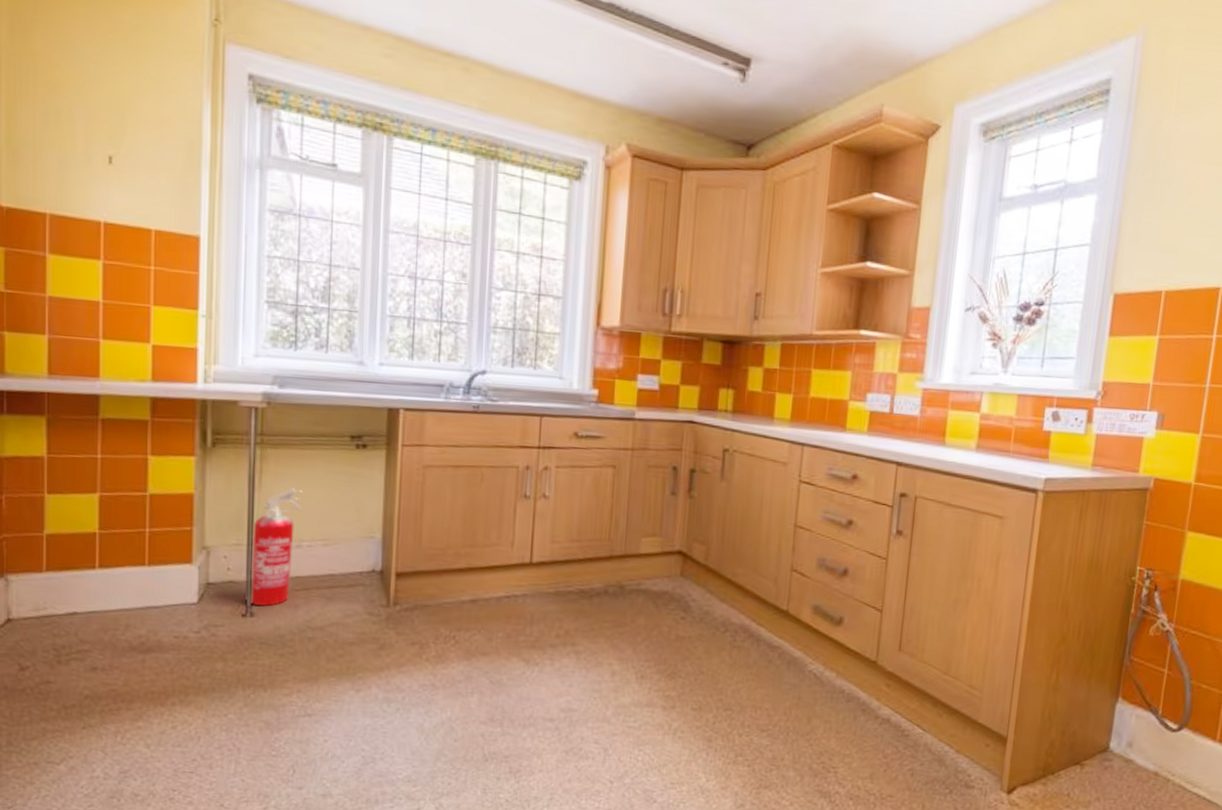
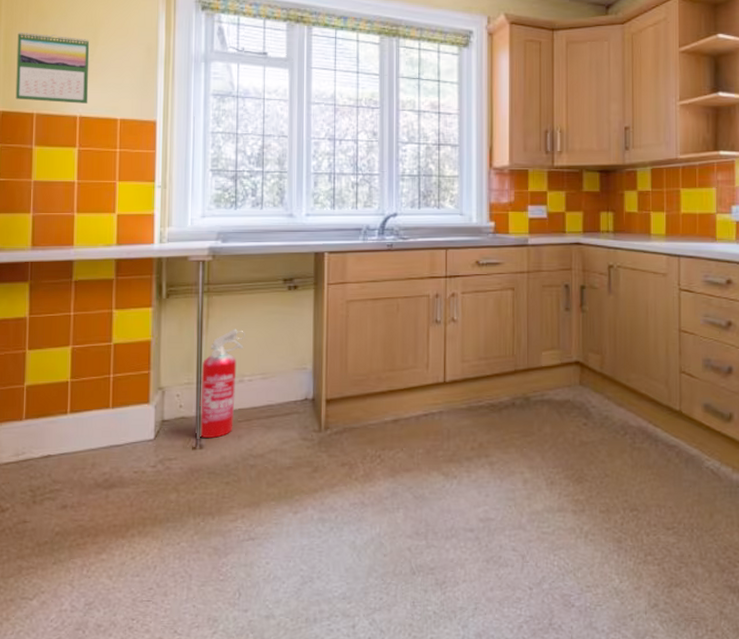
calendar: none [23,108,116,207] -> present [15,32,90,104]

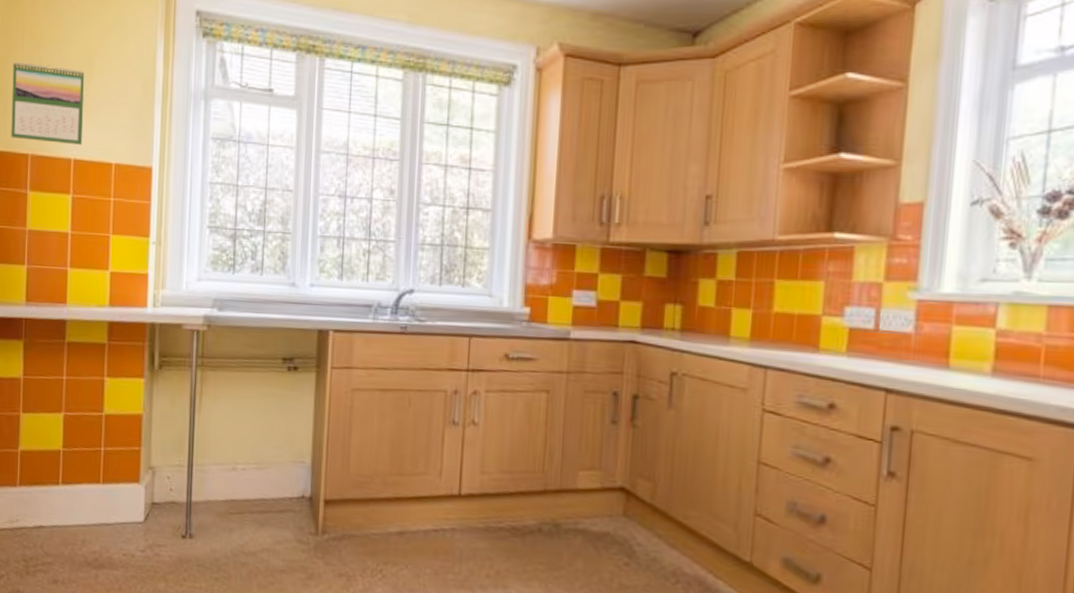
fire extinguisher: present [199,328,245,438] -> none [189,409,240,529]

